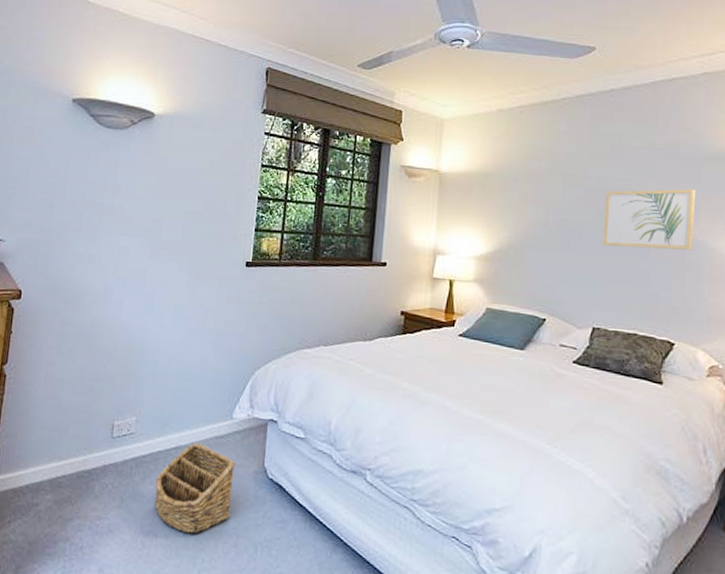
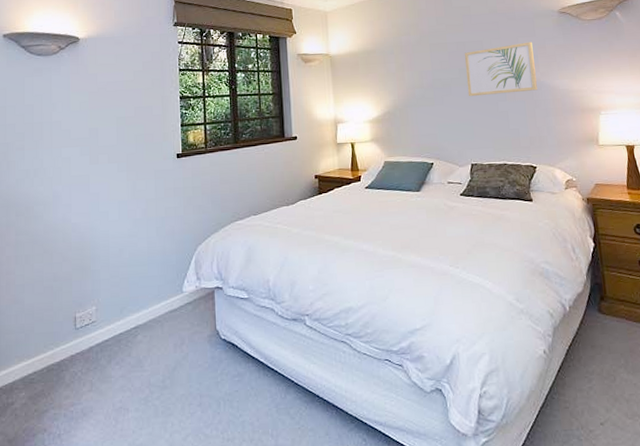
basket: present [155,443,236,533] -> none [121,319,192,403]

